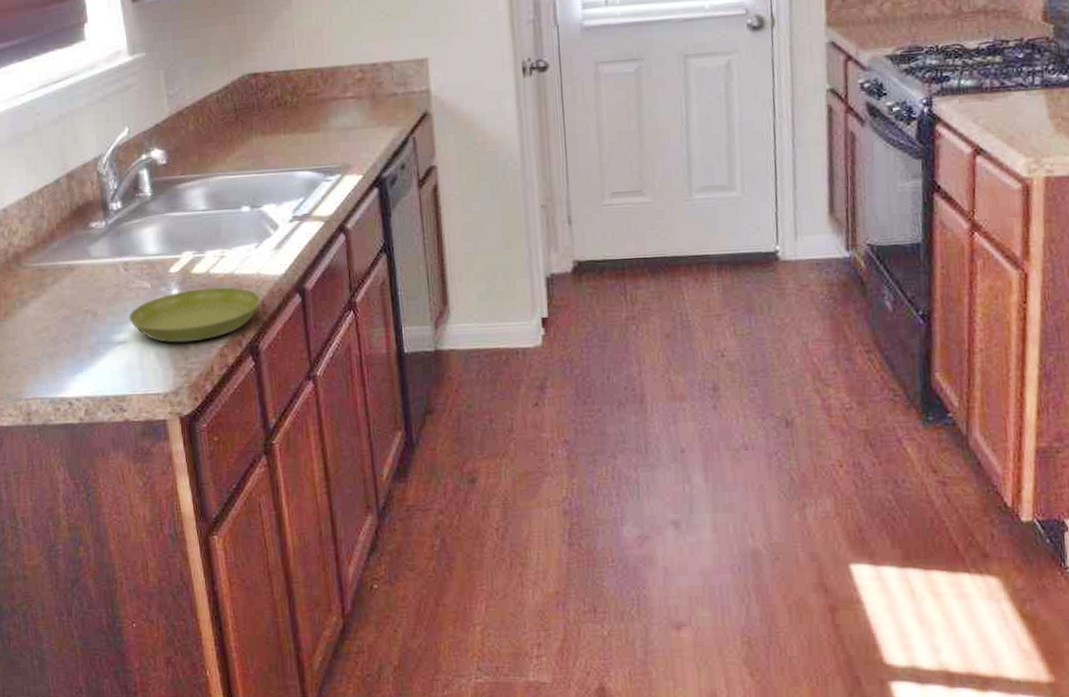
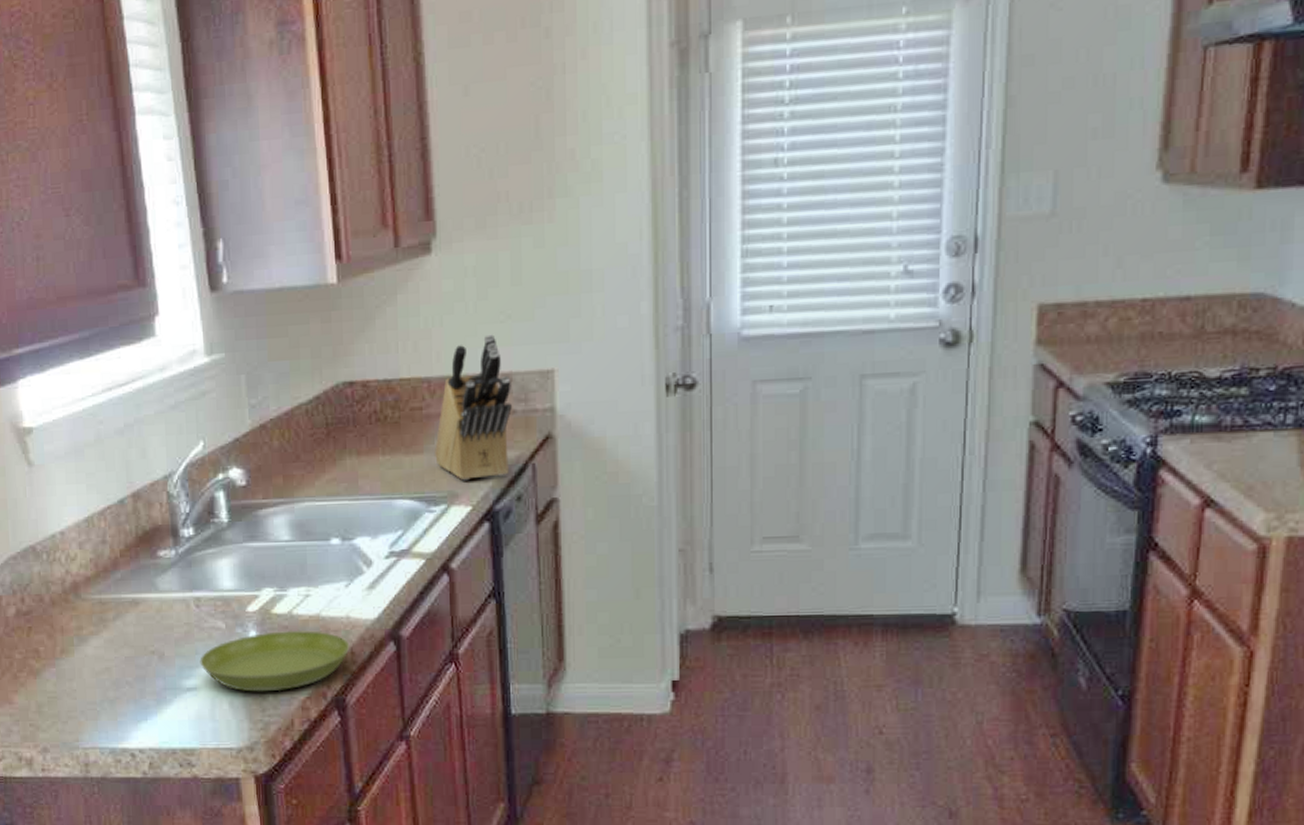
knife block: none [329,30,393,154] -> present [435,334,512,481]

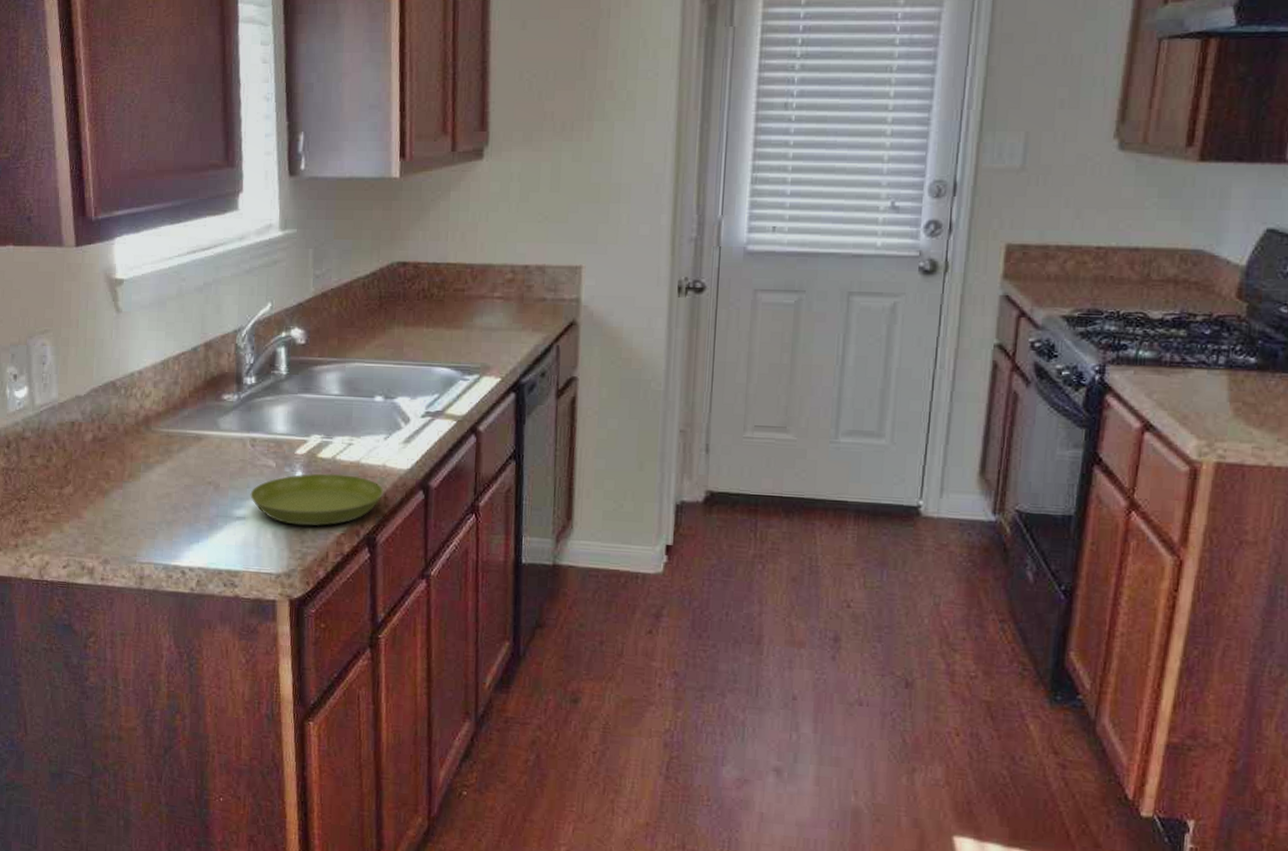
knife block: present [435,334,512,481] -> none [472,232,544,356]

